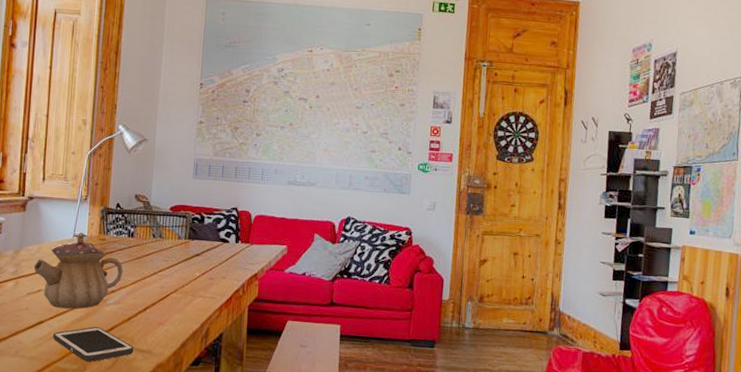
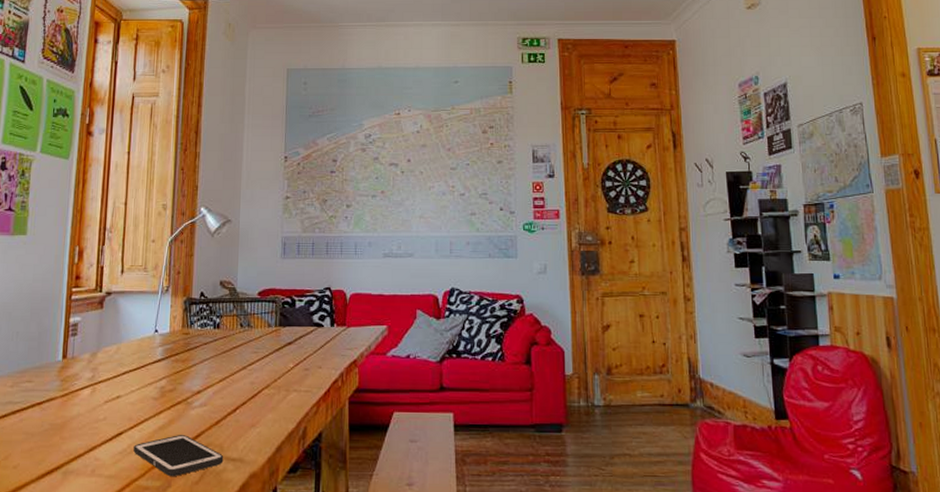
teapot: present [33,232,123,309] -> none [112,327,209,416]

